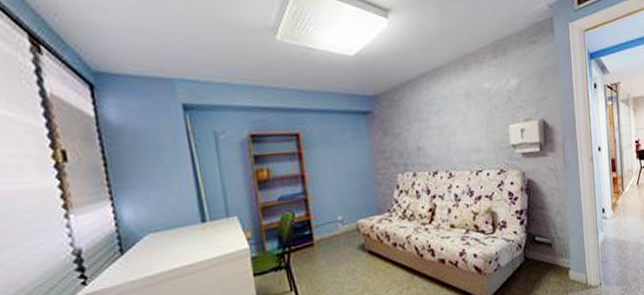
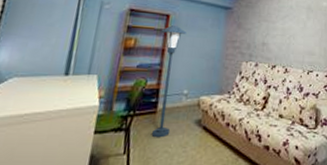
floor lamp: none [294,145,334,271] -> present [151,25,187,138]

